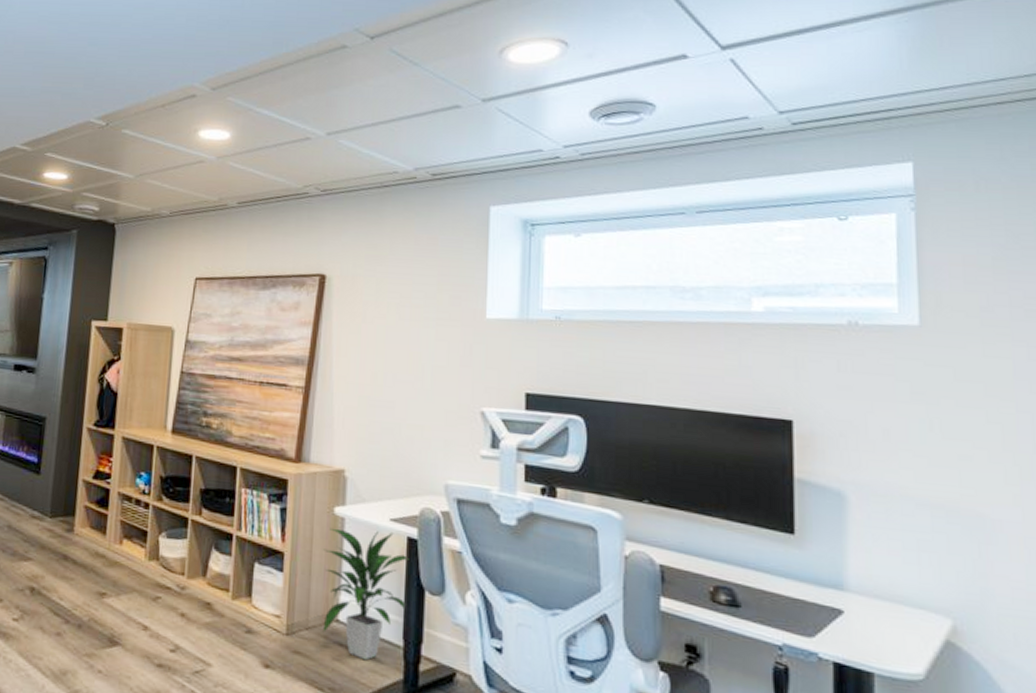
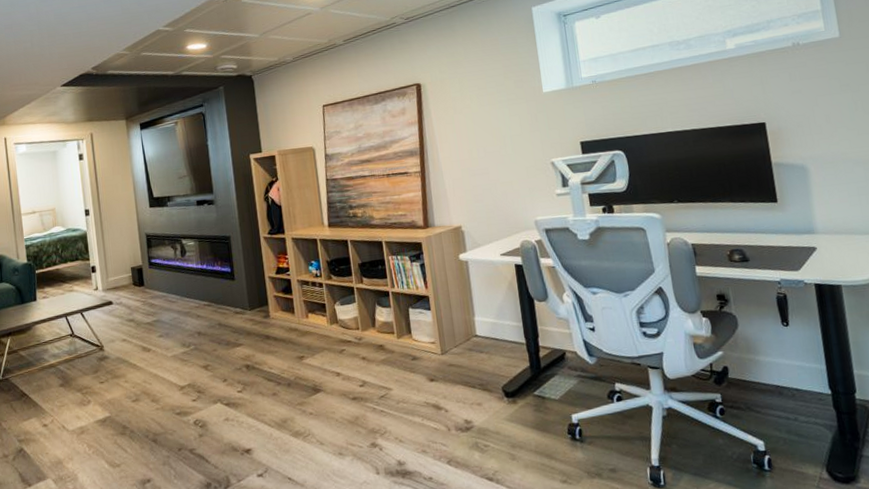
indoor plant: present [322,527,409,661] -> none [457,264,523,359]

